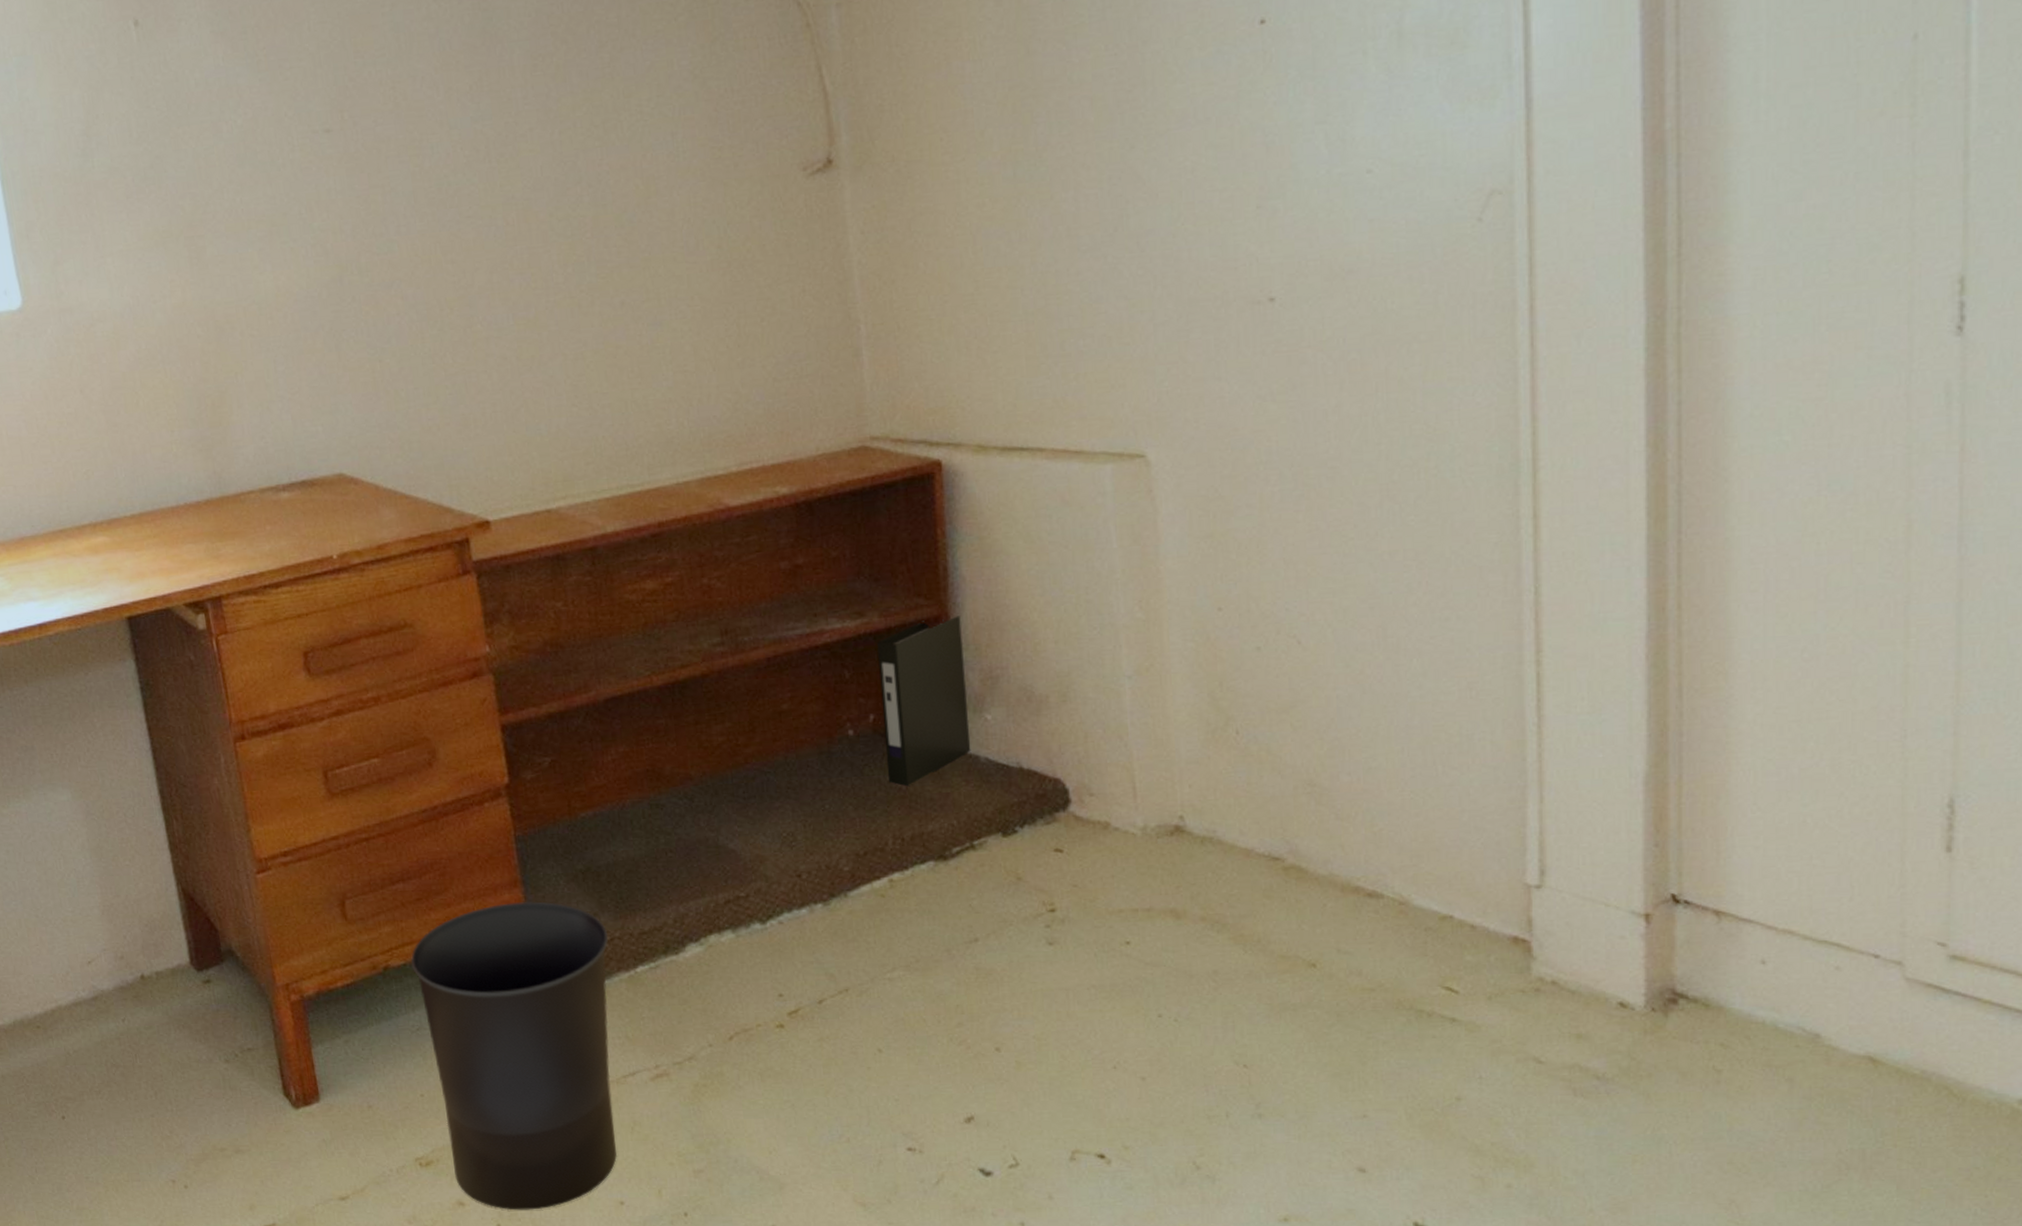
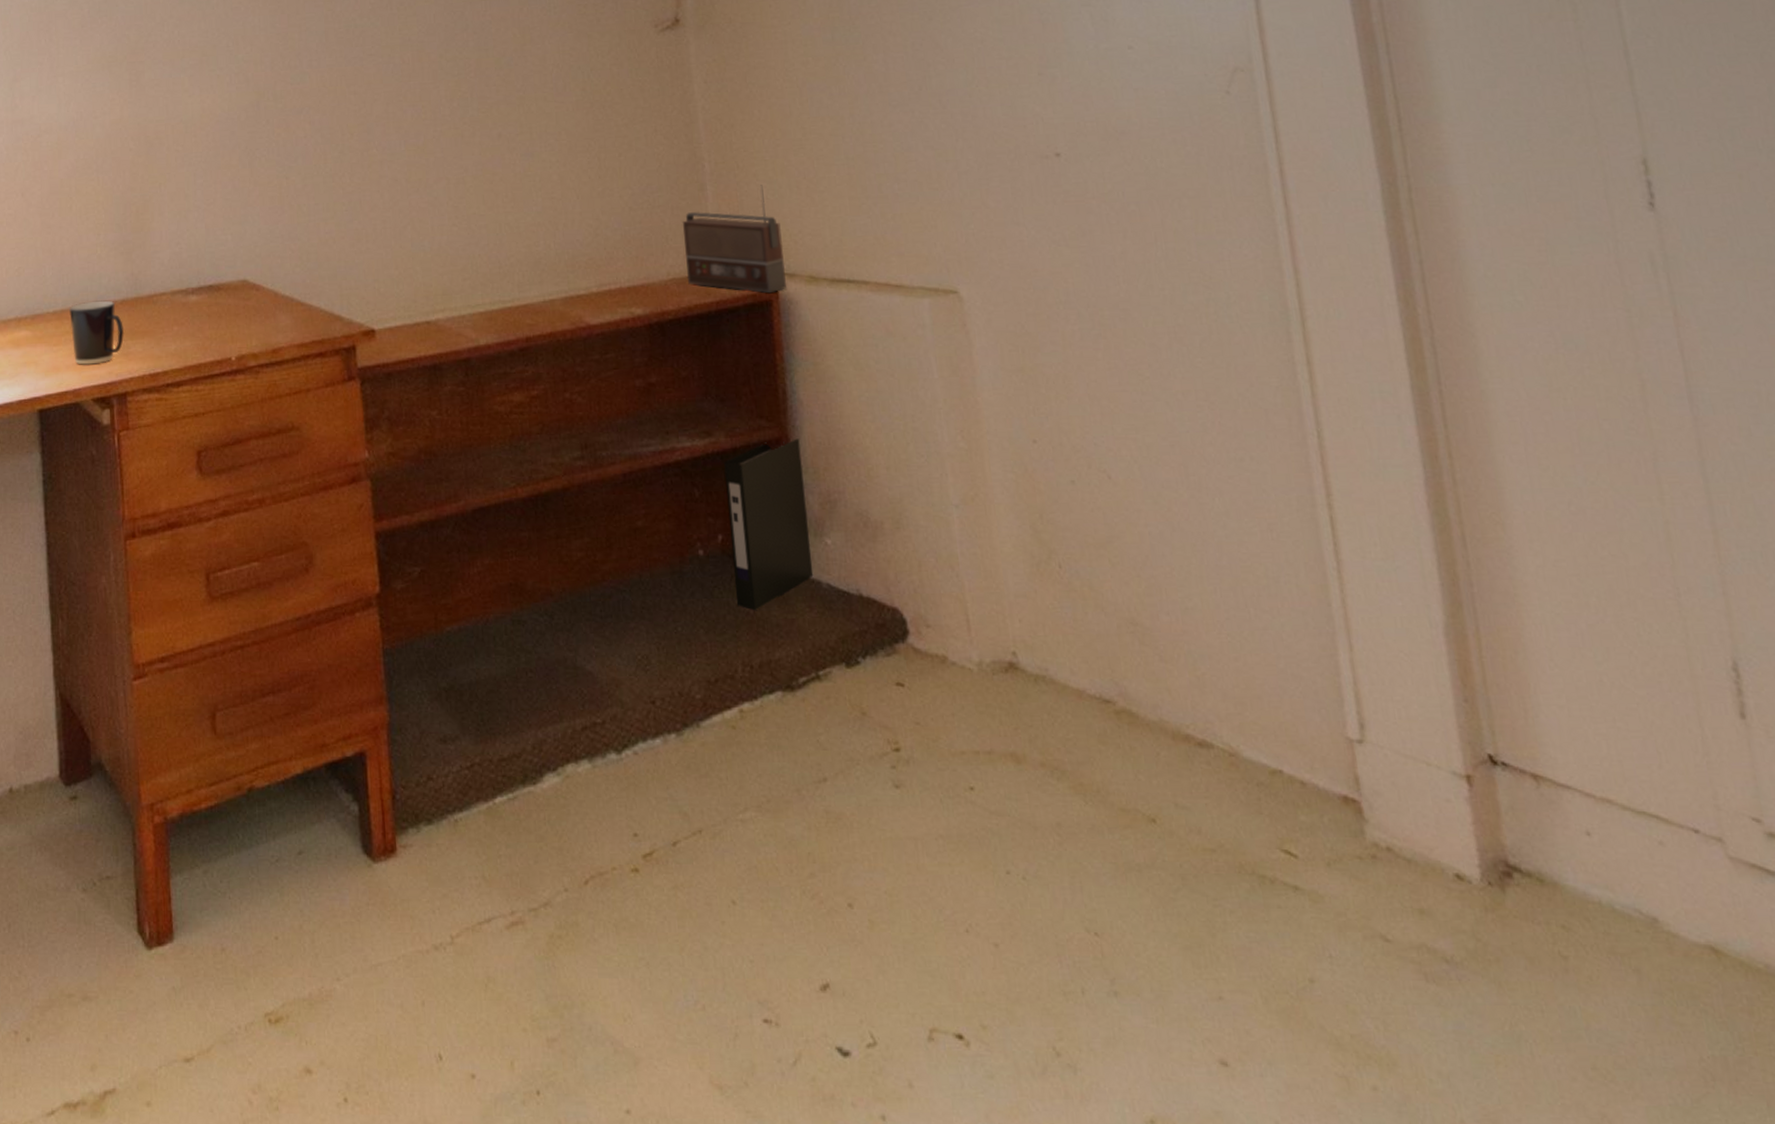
mug: none [148,501,213,570] -> present [69,300,125,365]
waste bin: present [411,901,618,1210] -> none [276,721,470,1082]
radio: none [833,347,951,465] -> present [682,185,786,293]

